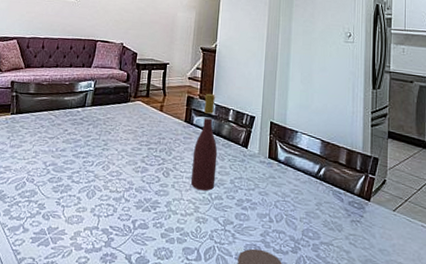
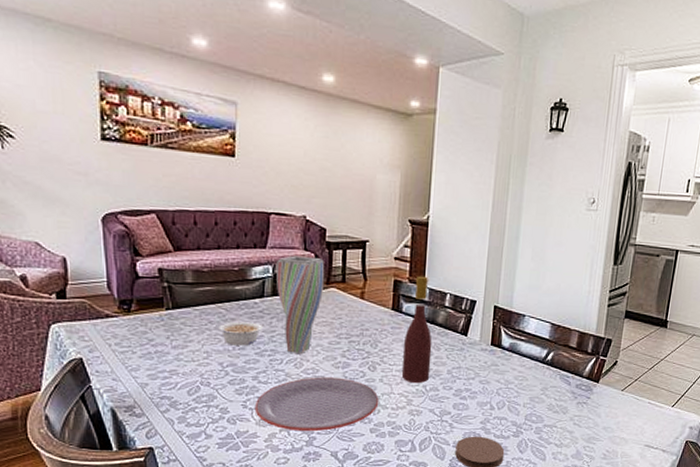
legume: none [47,126,81,148] -> present [218,321,263,346]
plate: none [66,179,170,233] -> present [254,377,379,431]
vase: none [95,74,134,158] -> present [277,255,325,355]

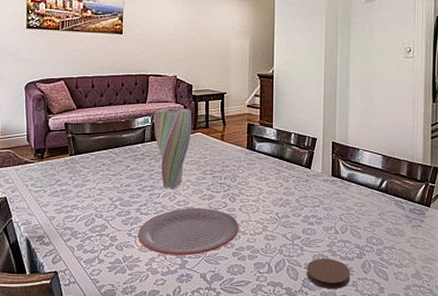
legume: present [218,321,263,346] -> none [110,163,144,183]
wine bottle: present [401,275,432,384] -> none [257,119,282,212]

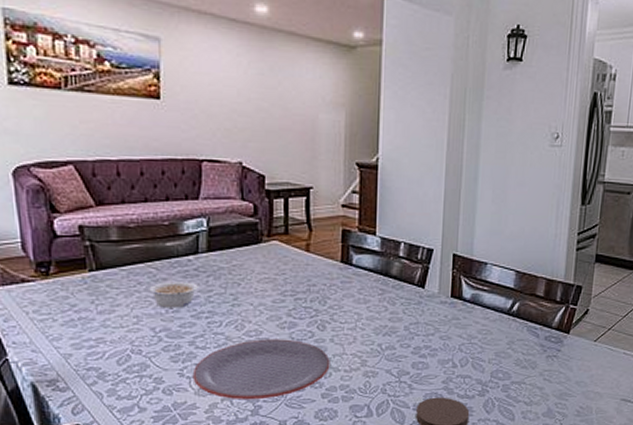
legume: none [110,163,144,183] -> present [149,282,198,308]
vase: present [154,108,192,189] -> none [211,206,265,315]

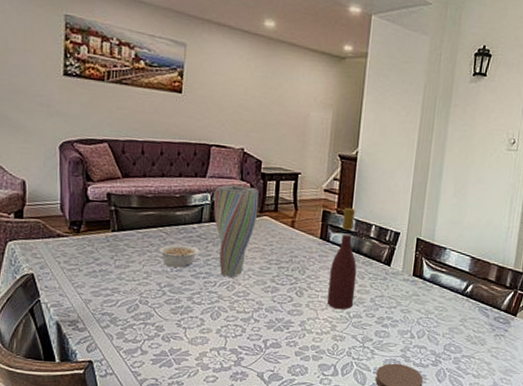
plate: present [192,339,330,399] -> none [188,300,305,352]
vase: none [211,206,265,315] -> present [214,185,259,278]
wine bottle: none [354,224,387,342] -> present [326,207,357,310]

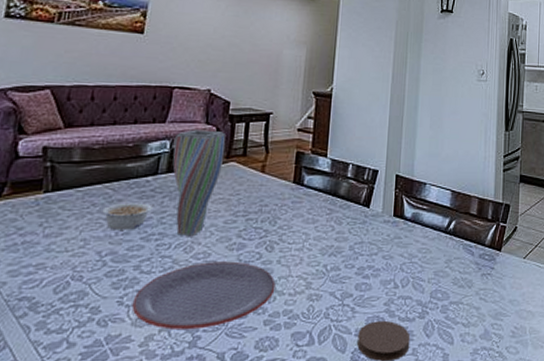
plate: none [188,300,305,352] -> present [132,261,276,330]
wine bottle: present [326,207,357,310] -> none [300,146,334,263]

